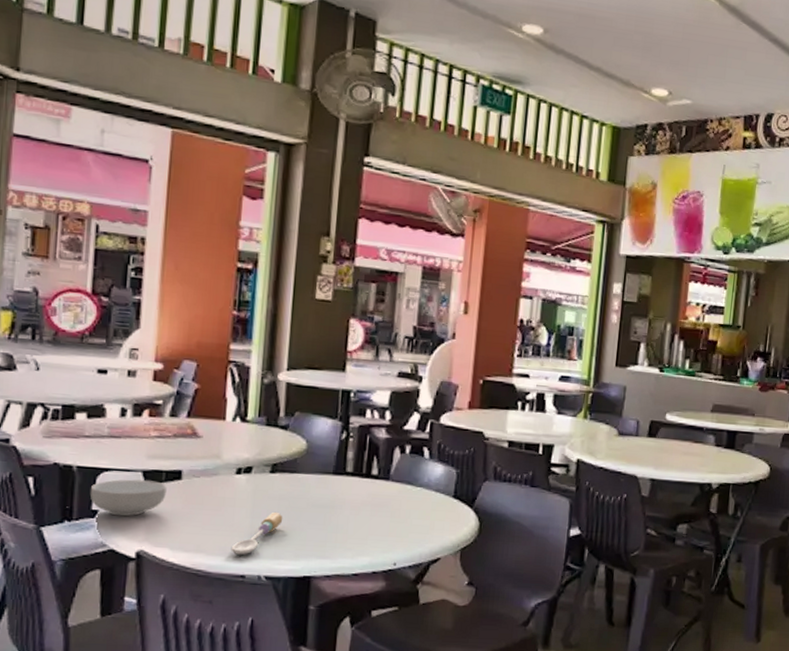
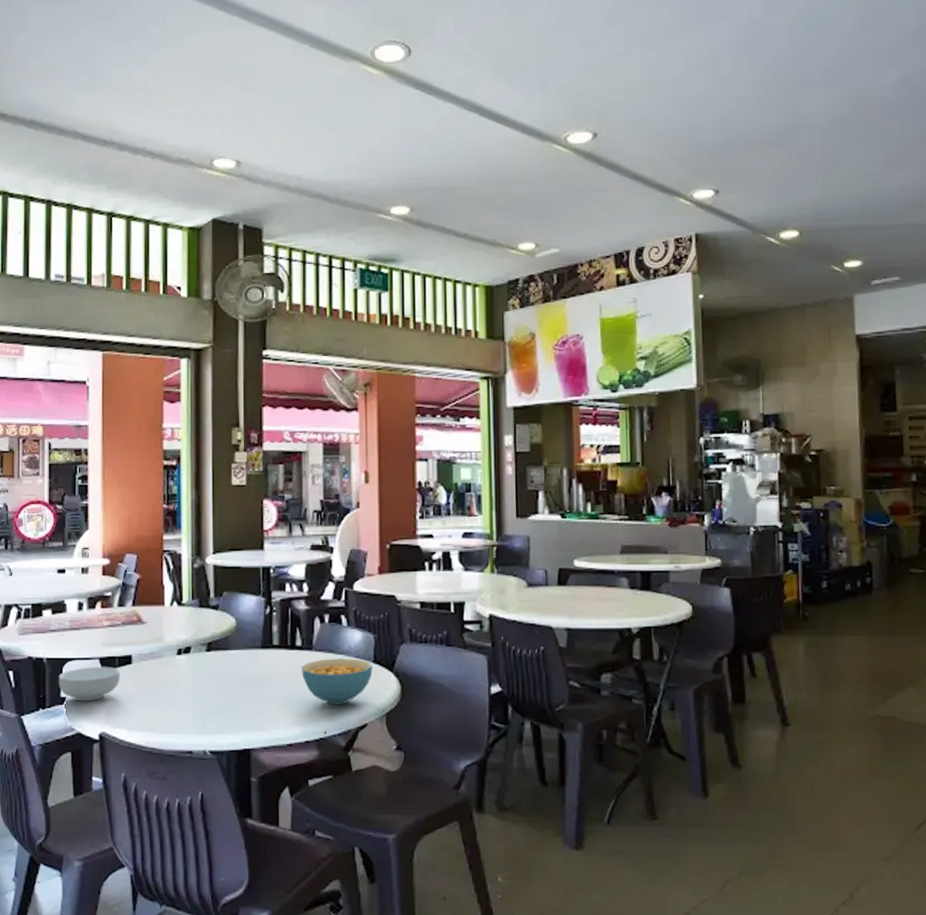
spoon: present [231,511,283,555] -> none [178,688,221,731]
cereal bowl: none [375,490,452,538] -> present [301,658,373,705]

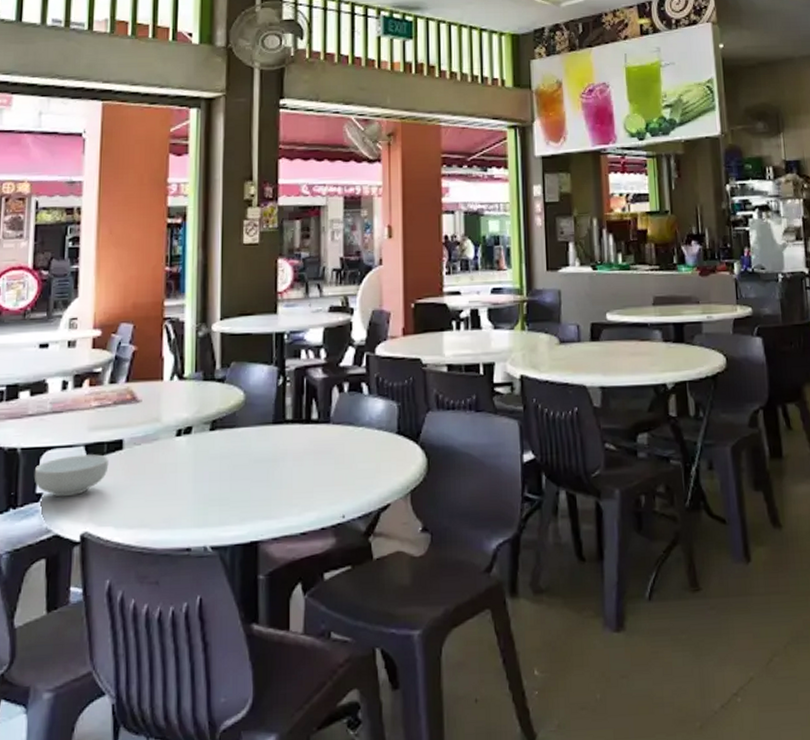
cereal bowl: present [301,658,373,705] -> none [317,430,396,484]

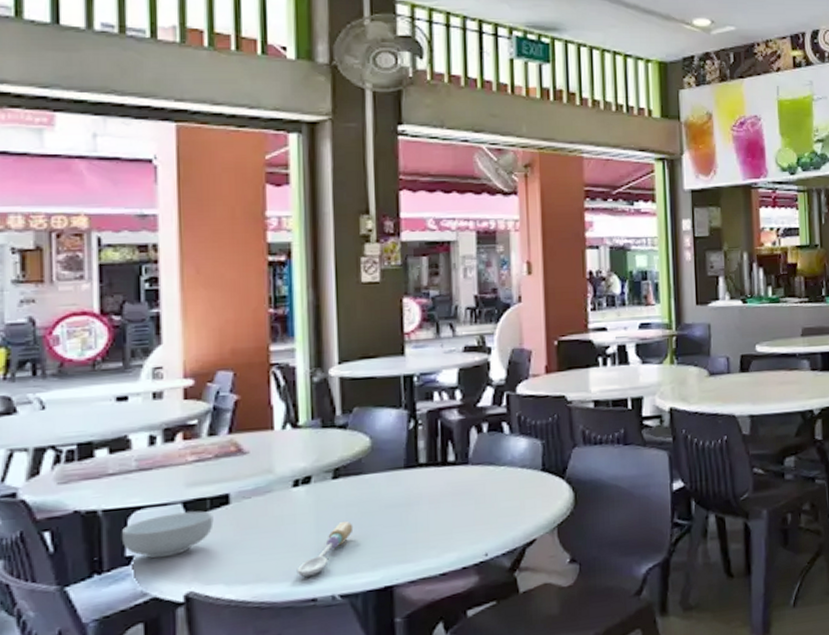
spoon: none [175,472,226,525] -> present [296,520,354,577]

